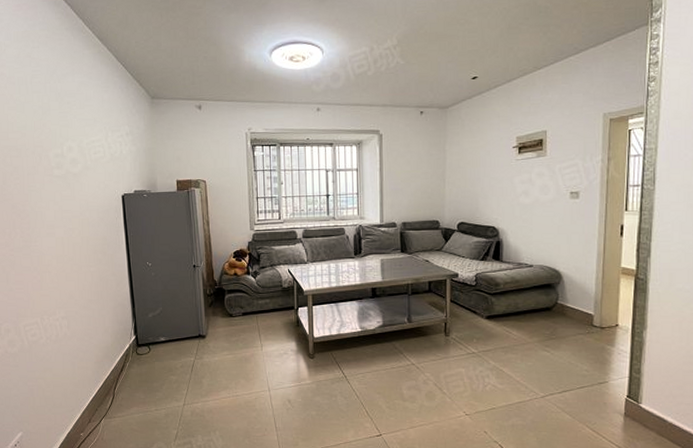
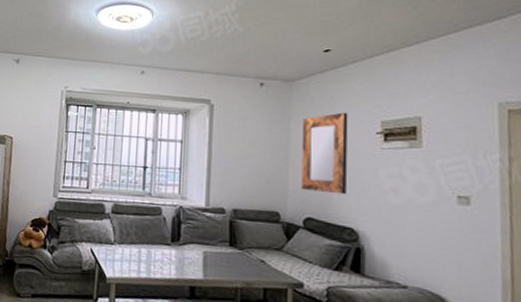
home mirror: none [455,132,491,201] -> present [301,112,348,195]

